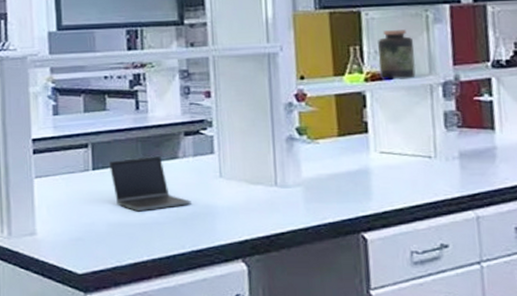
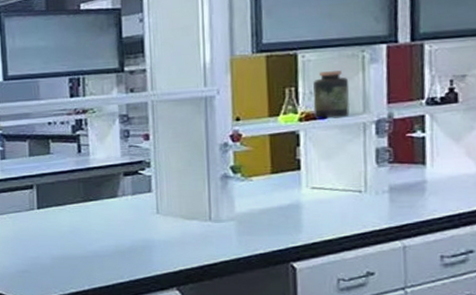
laptop computer: present [108,156,191,212] -> none [52,195,130,246]

